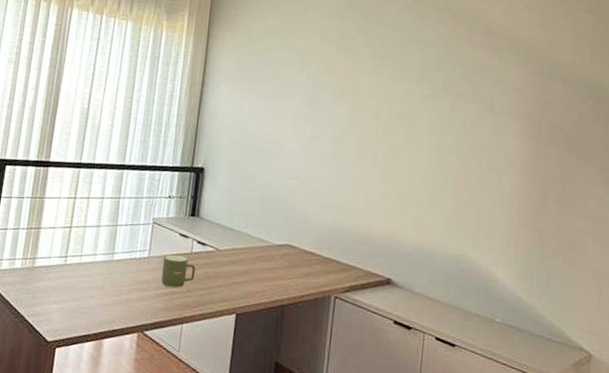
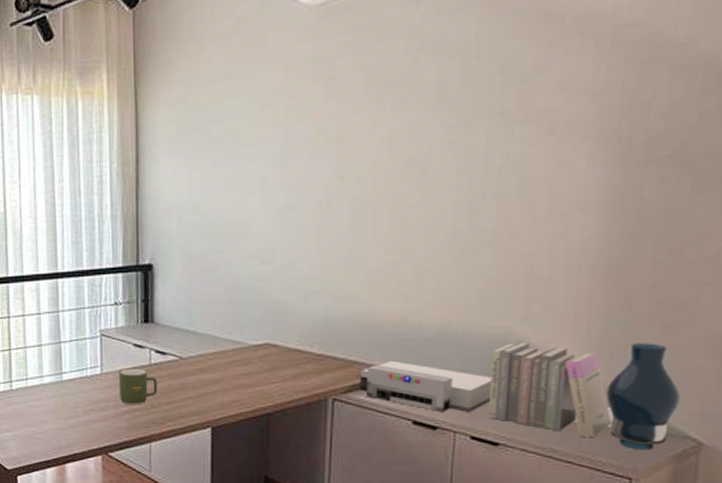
architectural model: none [355,267,452,317] -> present [359,359,493,413]
books: none [448,262,533,344] -> present [487,342,612,437]
vase: none [528,271,577,358] -> present [605,343,681,450]

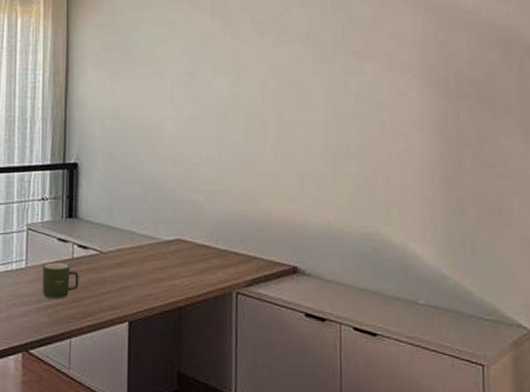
architectural model: present [359,359,493,413] -> none [258,255,367,305]
books: present [487,342,612,437] -> none [364,240,462,327]
vase: present [605,343,681,450] -> none [454,242,510,338]

